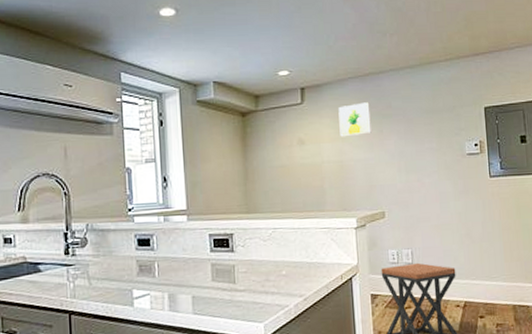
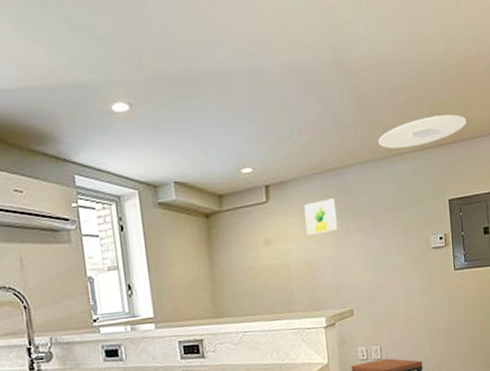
ceiling light: none [413,26,503,56] -> present [378,115,467,149]

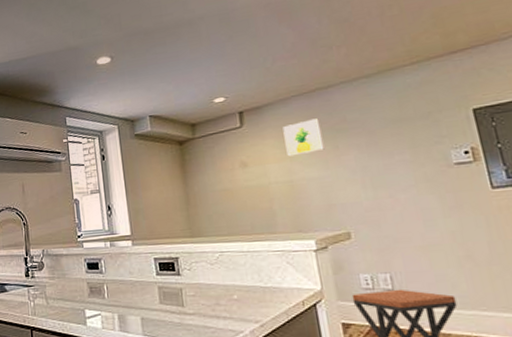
ceiling light: present [378,115,467,149] -> none [367,18,489,64]

